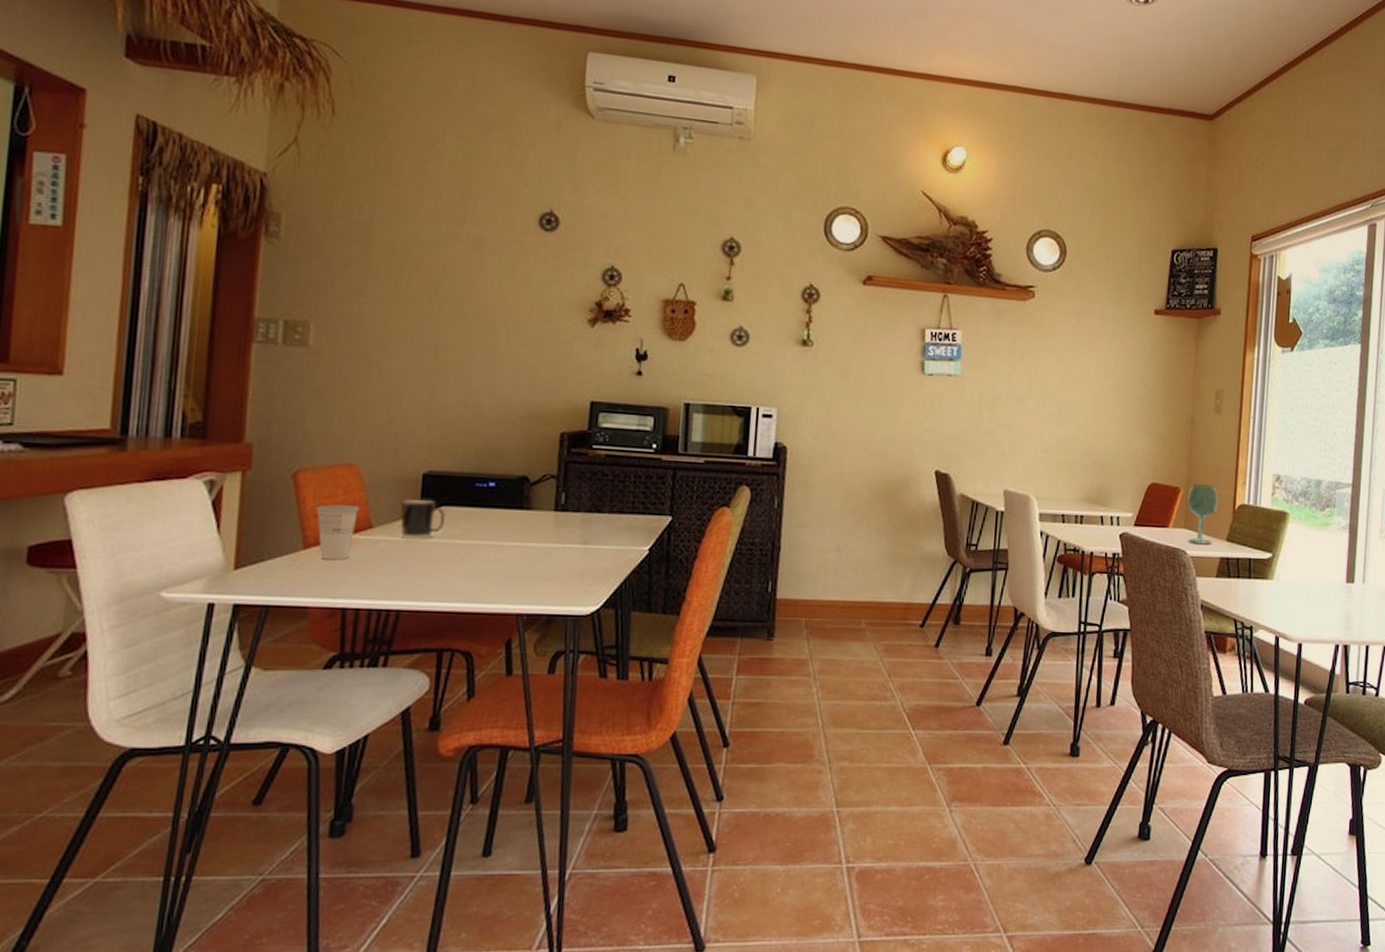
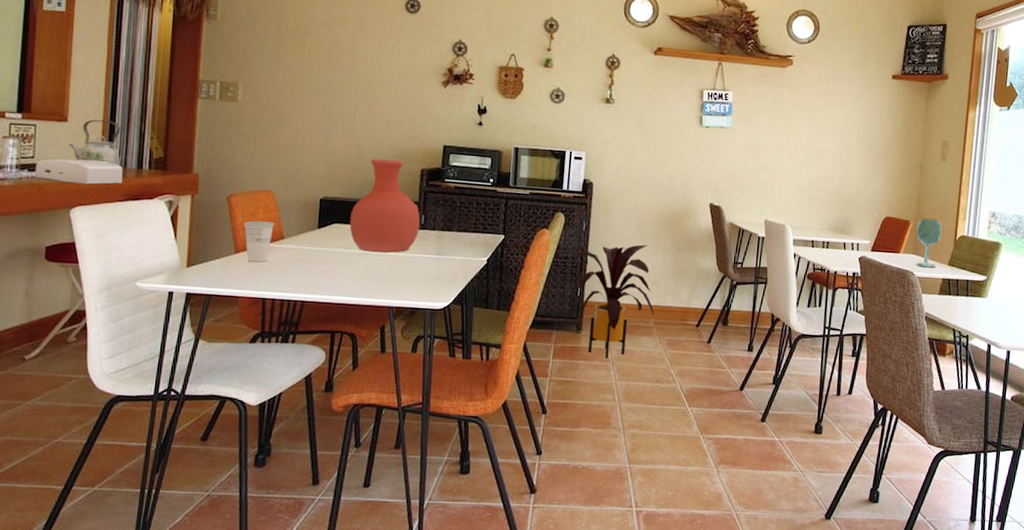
tissue dispenser: none [13,425,143,460] -> present [35,159,123,185]
kettle: none [63,371,141,435] -> present [68,119,121,167]
mug: present [400,498,446,540] -> none [304,217,337,249]
vase: none [463,420,560,543] -> present [349,158,420,253]
house plant: none [754,524,867,672] -> present [567,244,654,359]

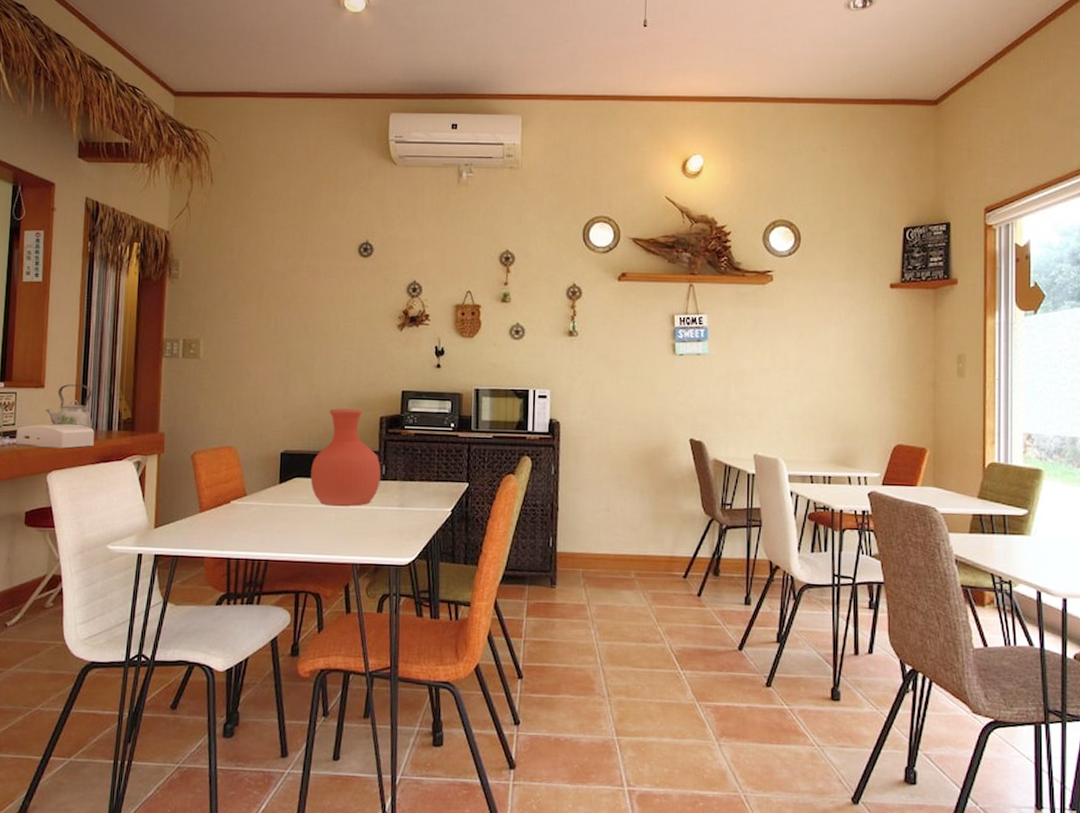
cup: present [243,221,275,263] -> none [207,478,238,521]
house plant: present [567,244,654,359] -> none [536,488,635,616]
wine glass: present [916,218,943,268] -> none [935,444,968,502]

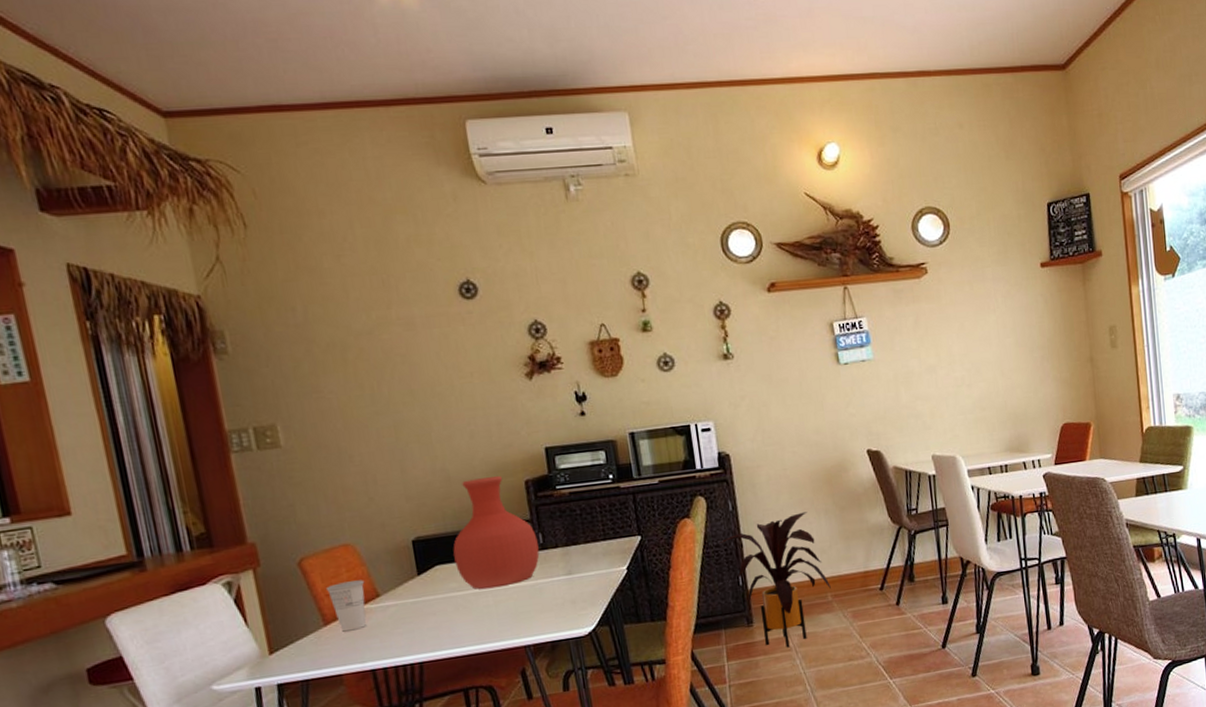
tissue dispenser: present [15,423,94,449] -> none [45,551,162,592]
kettle: present [45,384,93,429] -> none [80,502,154,559]
cup: none [207,478,238,521] -> present [325,580,367,632]
house plant: none [536,488,635,616] -> present [718,512,831,648]

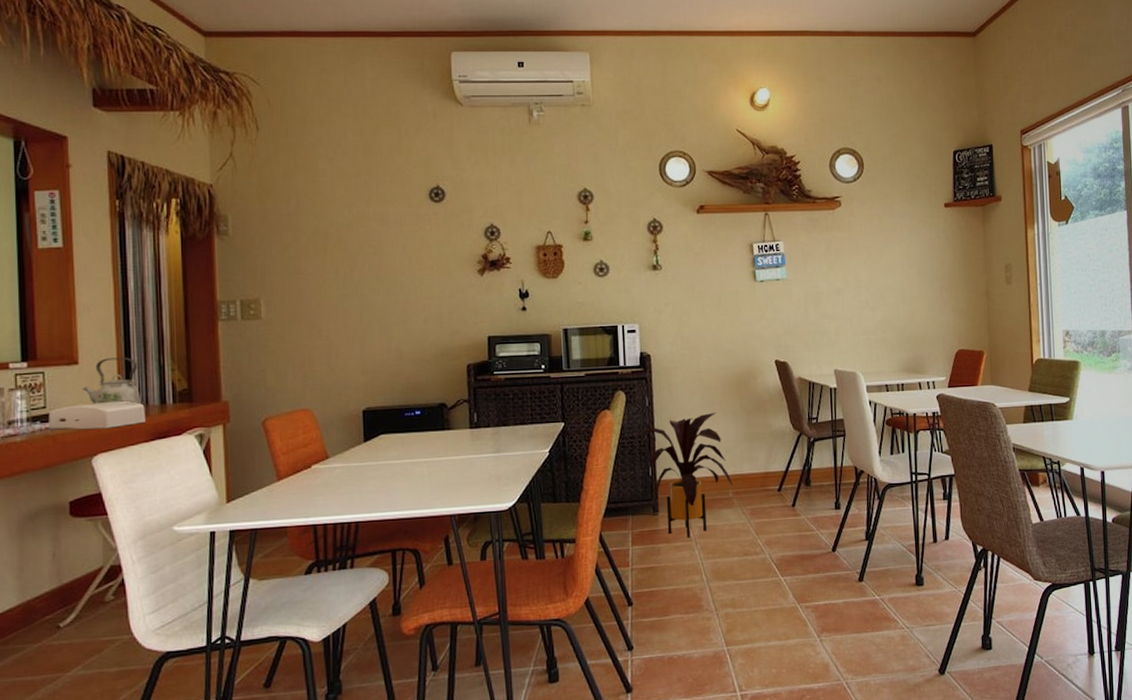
tissue dispenser: none [45,551,162,592] -> present [48,400,145,431]
kettle: none [80,502,154,559] -> present [82,357,142,405]
cup: present [325,580,367,632] -> none [283,442,318,488]
vase: present [453,476,540,589] -> none [397,359,473,459]

